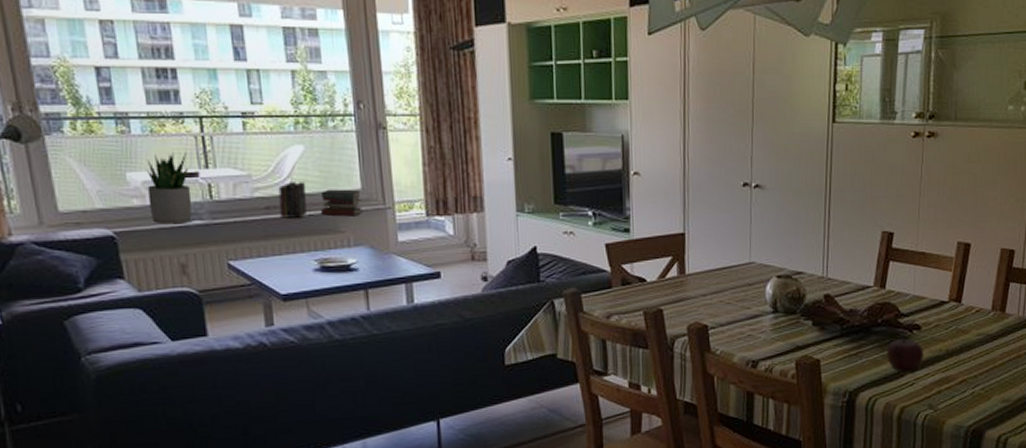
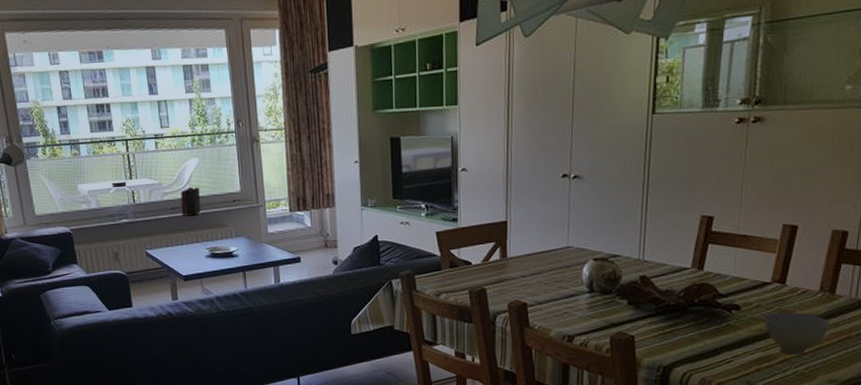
planter: present [145,152,192,225] -> none [90,168,122,223]
books: present [320,189,362,217] -> none [210,192,241,214]
fruit: present [887,334,923,371] -> none [703,314,743,349]
bowl: none [942,331,1002,375] -> present [763,311,830,354]

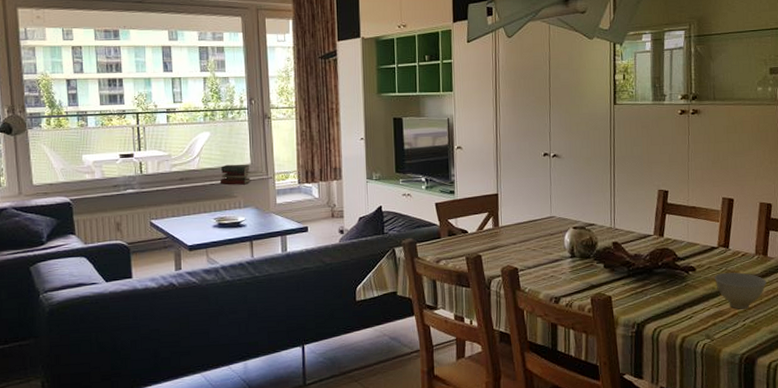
books: present [180,187,201,216] -> none [190,159,210,187]
books: none [210,192,241,214] -> present [219,164,251,185]

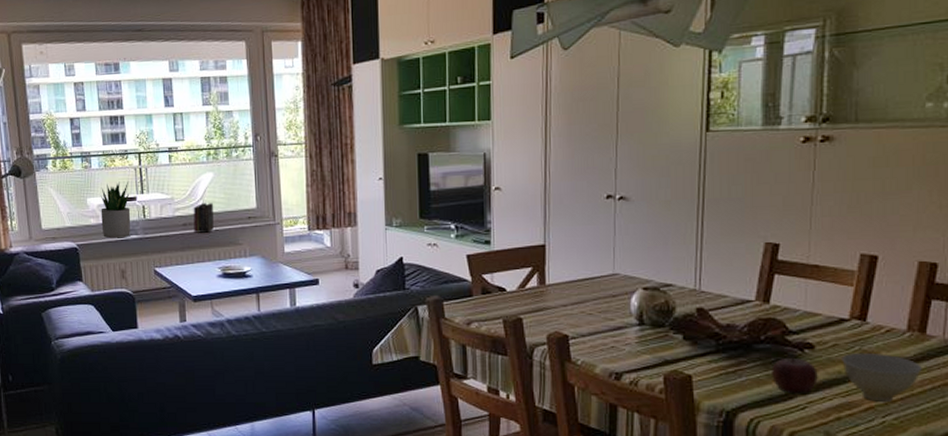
planter: none [96,139,128,193] -> present [100,181,131,239]
books: none [190,159,210,187] -> present [193,203,214,233]
books: present [219,164,251,185] -> none [224,208,257,231]
fruit: none [667,275,699,306] -> present [772,353,818,393]

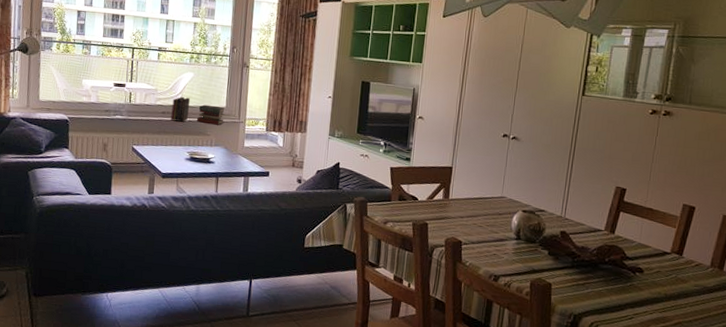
planter: present [100,181,131,239] -> none [92,69,120,117]
books: none [224,208,257,231] -> present [196,104,224,125]
fruit: present [772,353,818,393] -> none [610,274,644,307]
bowl: present [842,352,922,402] -> none [662,279,718,320]

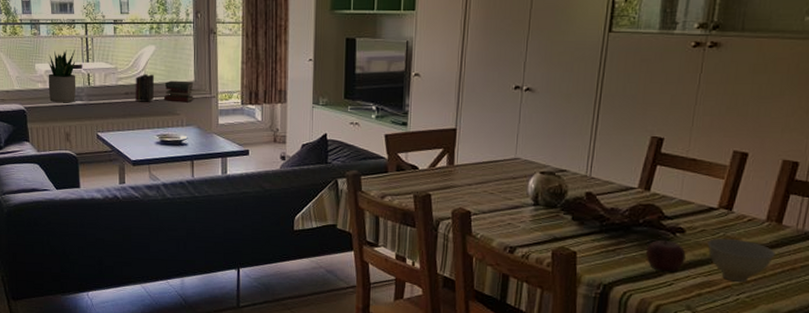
planter: none [92,69,120,117] -> present [48,49,76,103]
fruit: none [610,274,644,307] -> present [646,236,686,272]
bowl: none [662,279,718,320] -> present [707,238,775,282]

